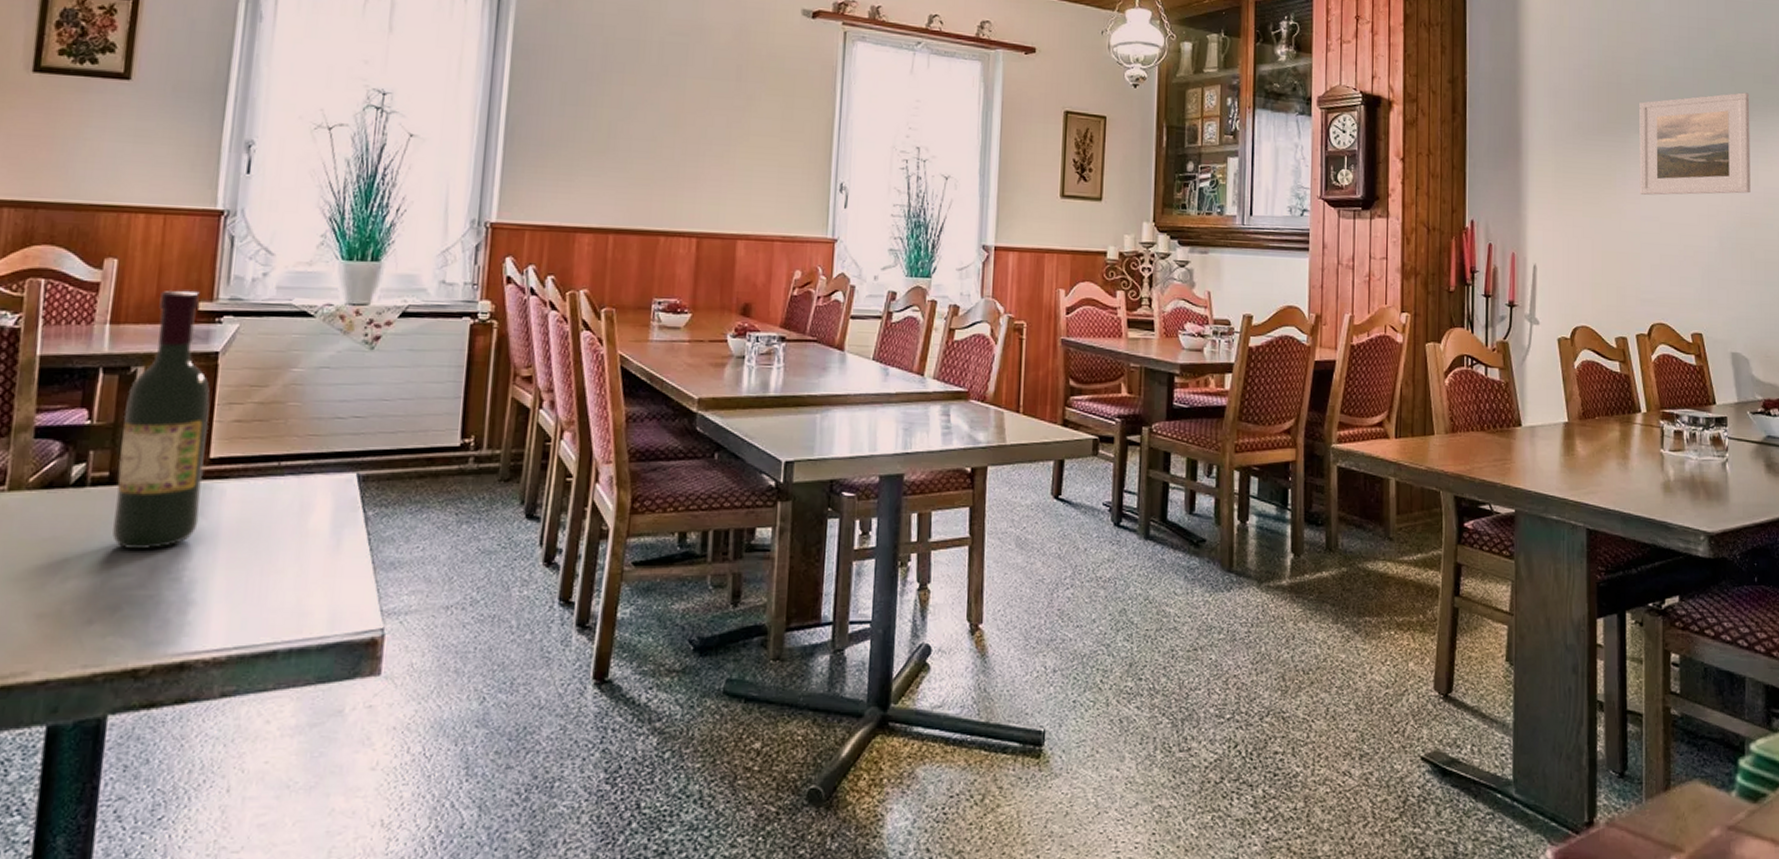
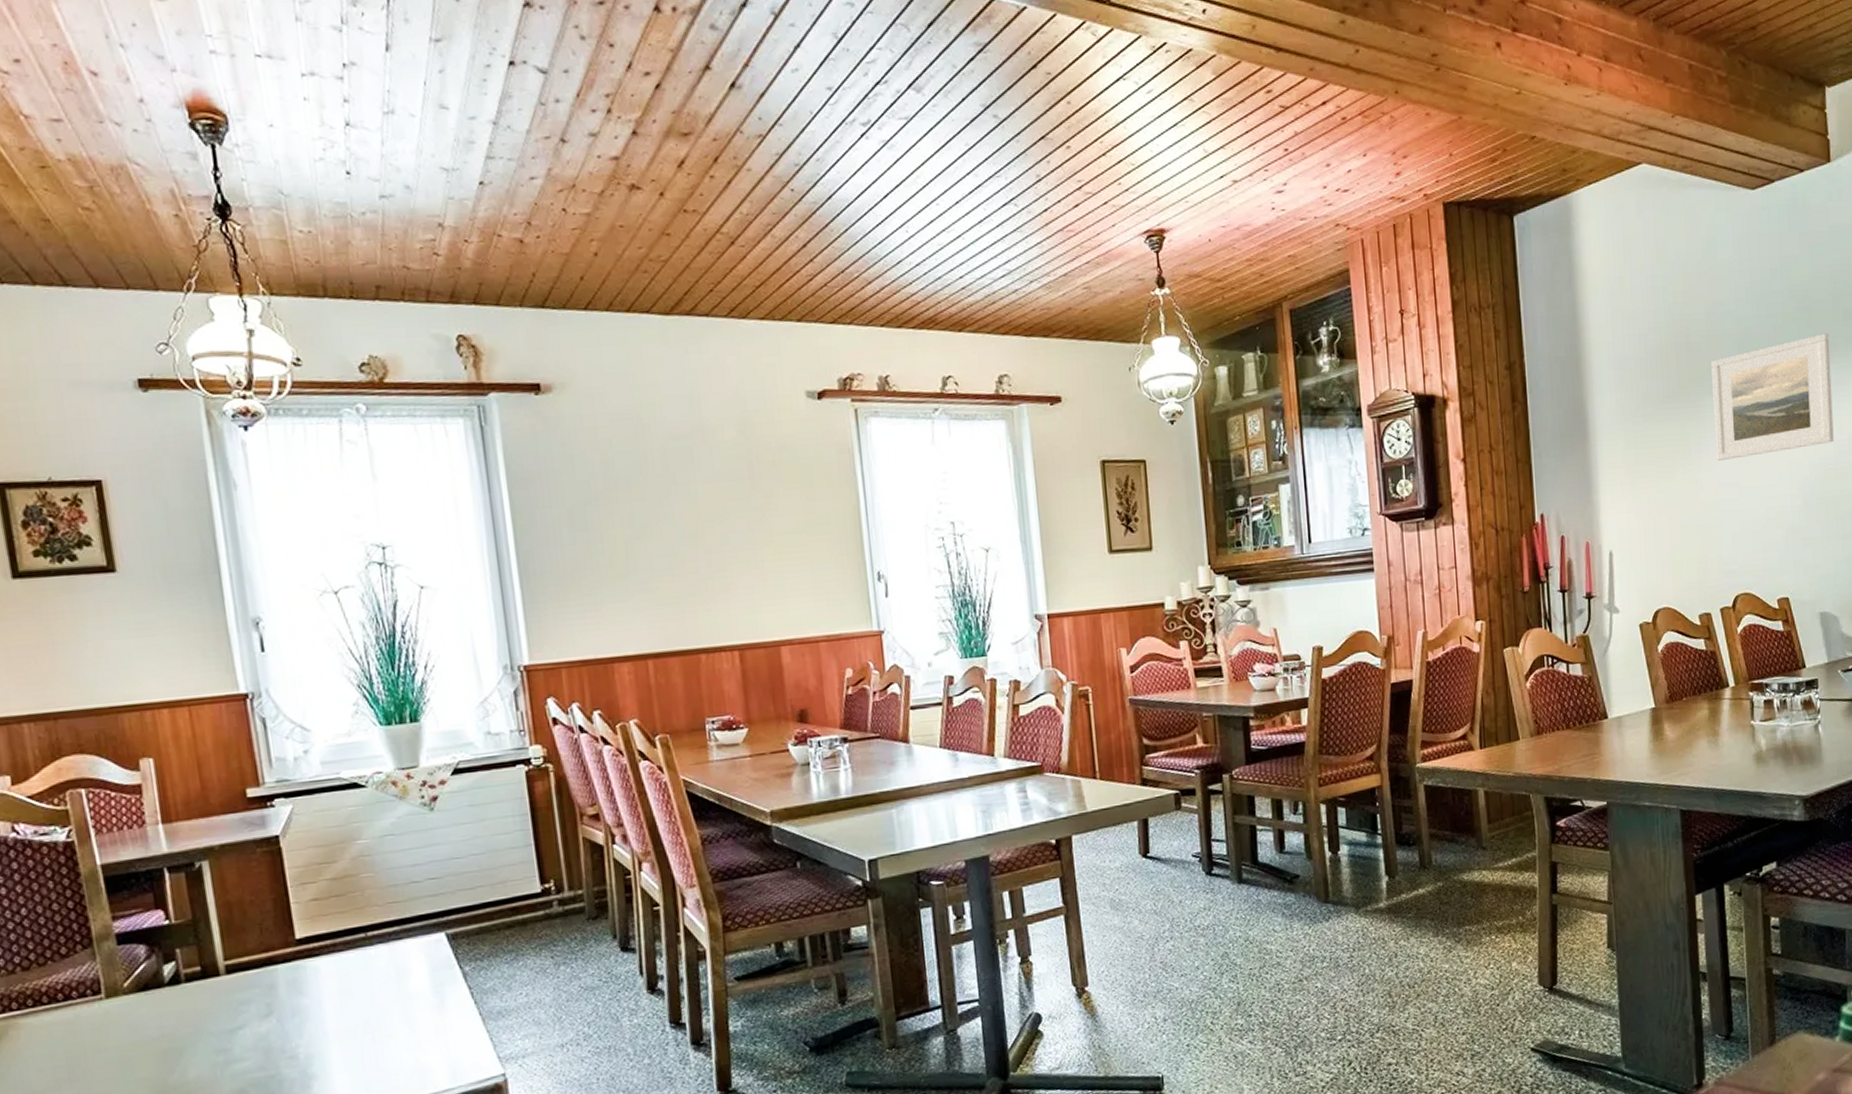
wine bottle: present [112,290,210,549] -> none [198,778,301,1036]

